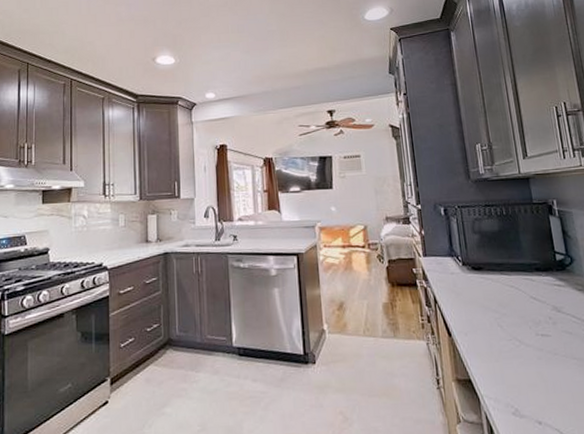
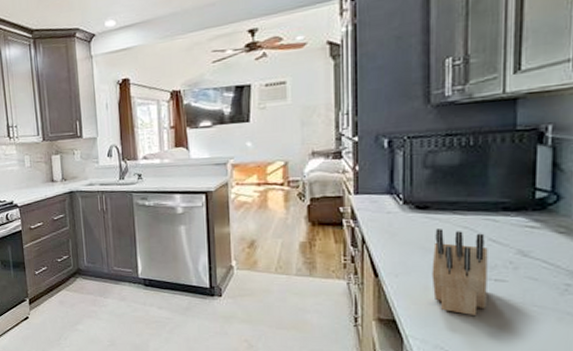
knife block: none [490,288,540,372] -> present [431,229,488,317]

